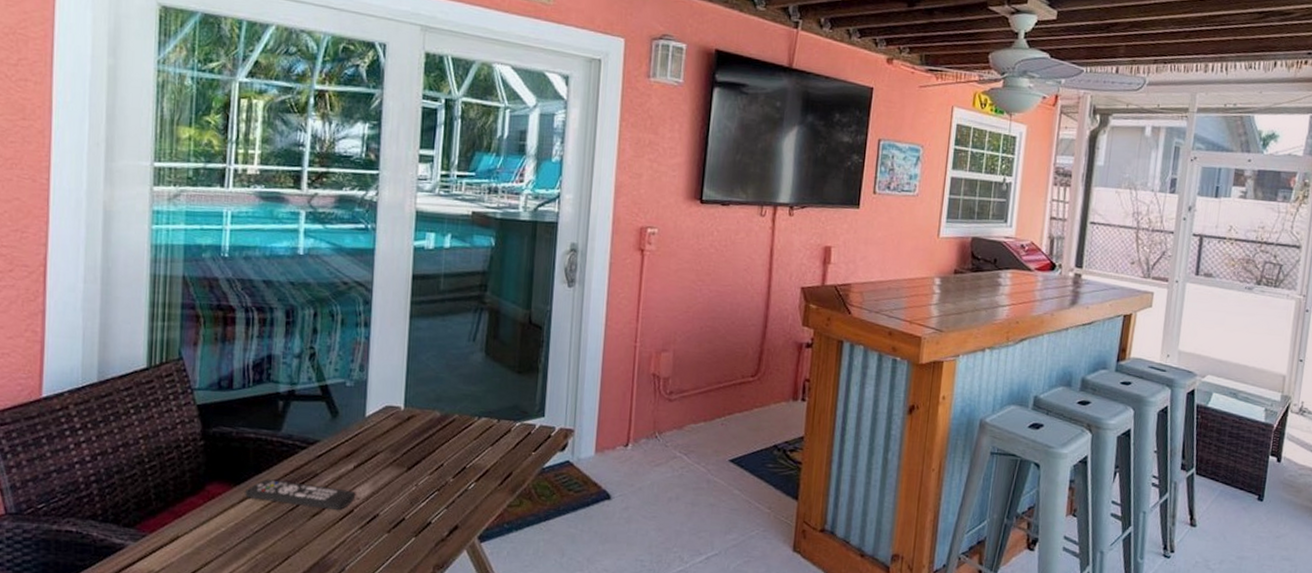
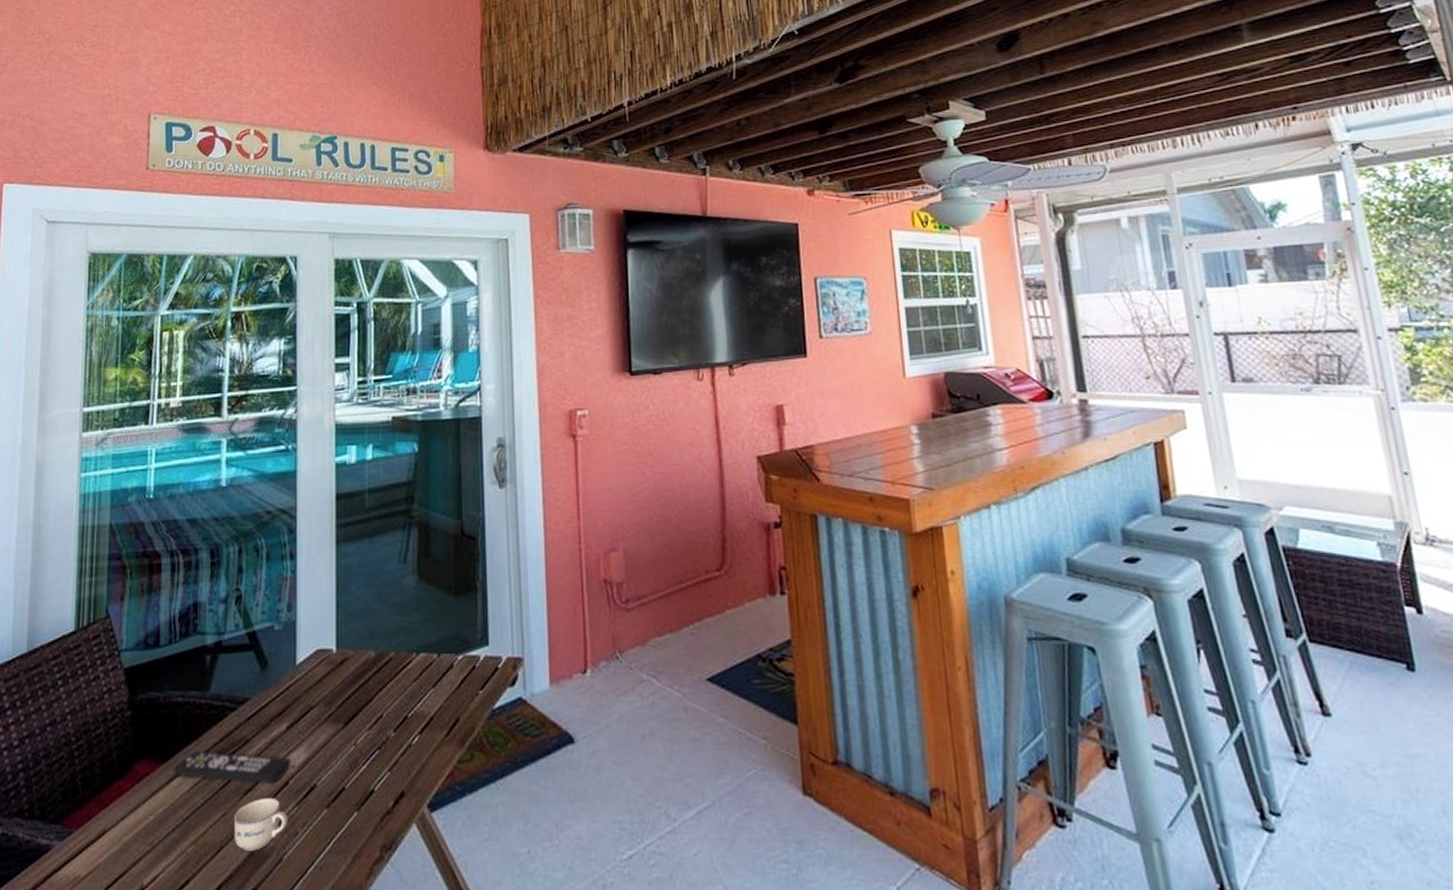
cup: none [300,520,352,561] -> present [233,797,288,851]

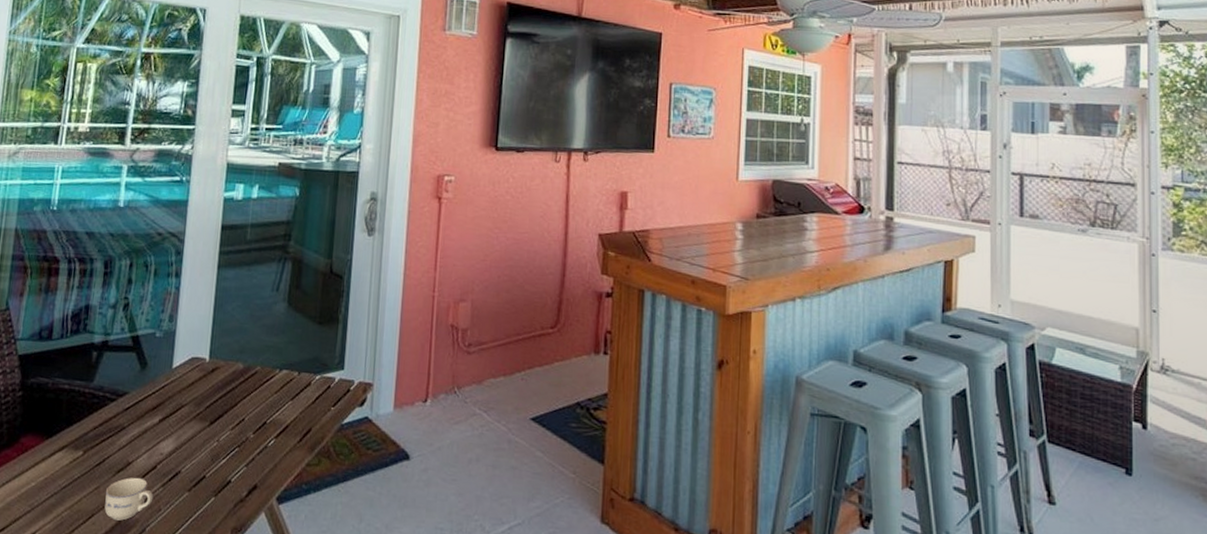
remote control: present [173,751,290,784] -> none [55,432,160,466]

